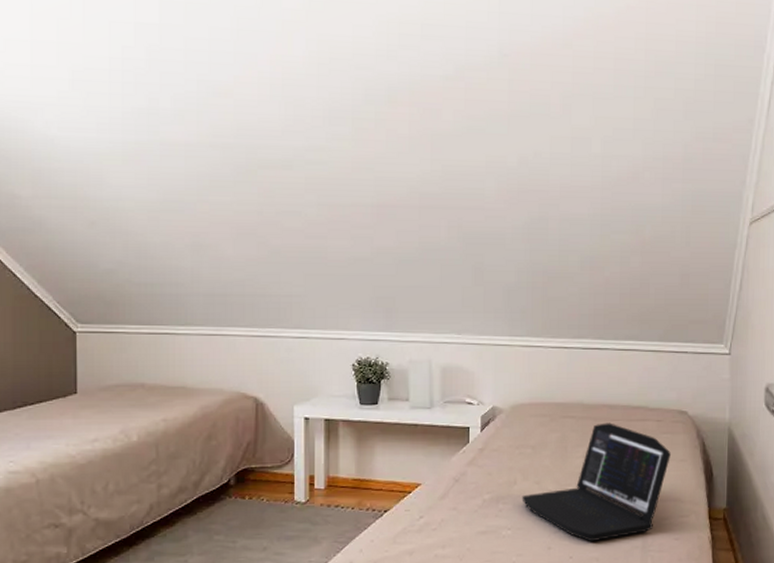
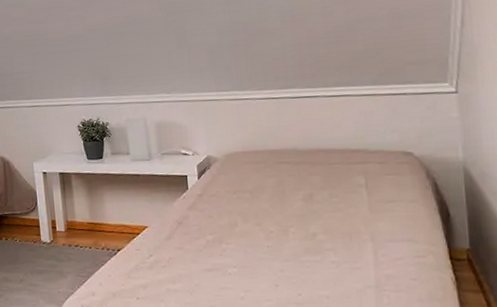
laptop: present [522,422,671,542] -> none [244,166,398,281]

